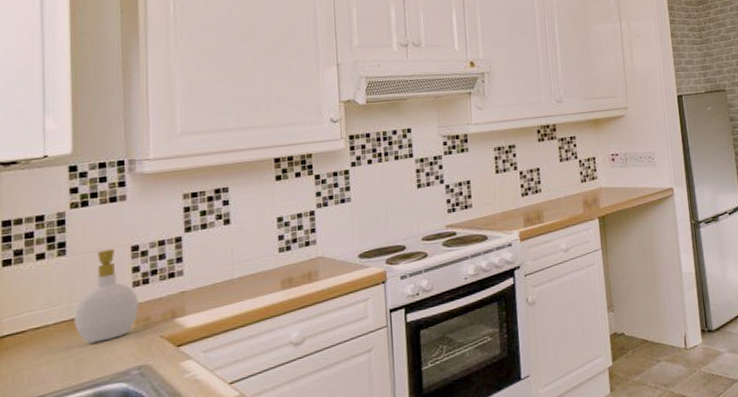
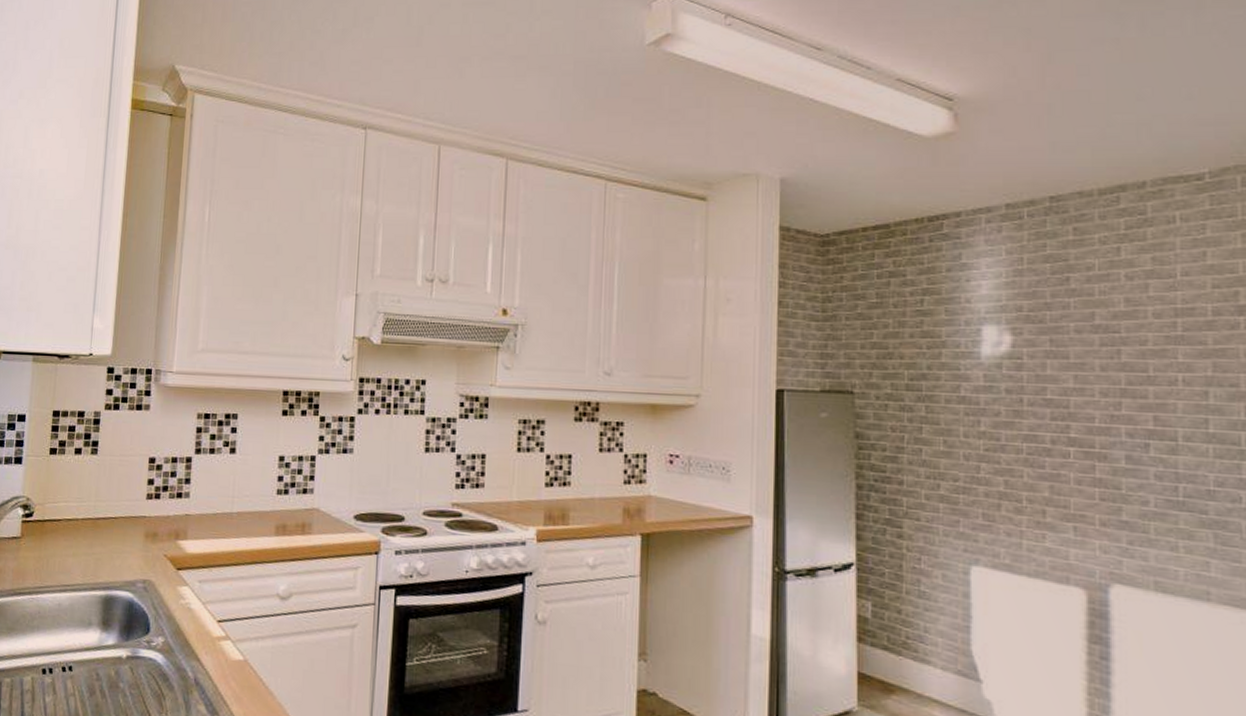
soap bottle: present [73,249,139,344] -> none [97,456,150,547]

